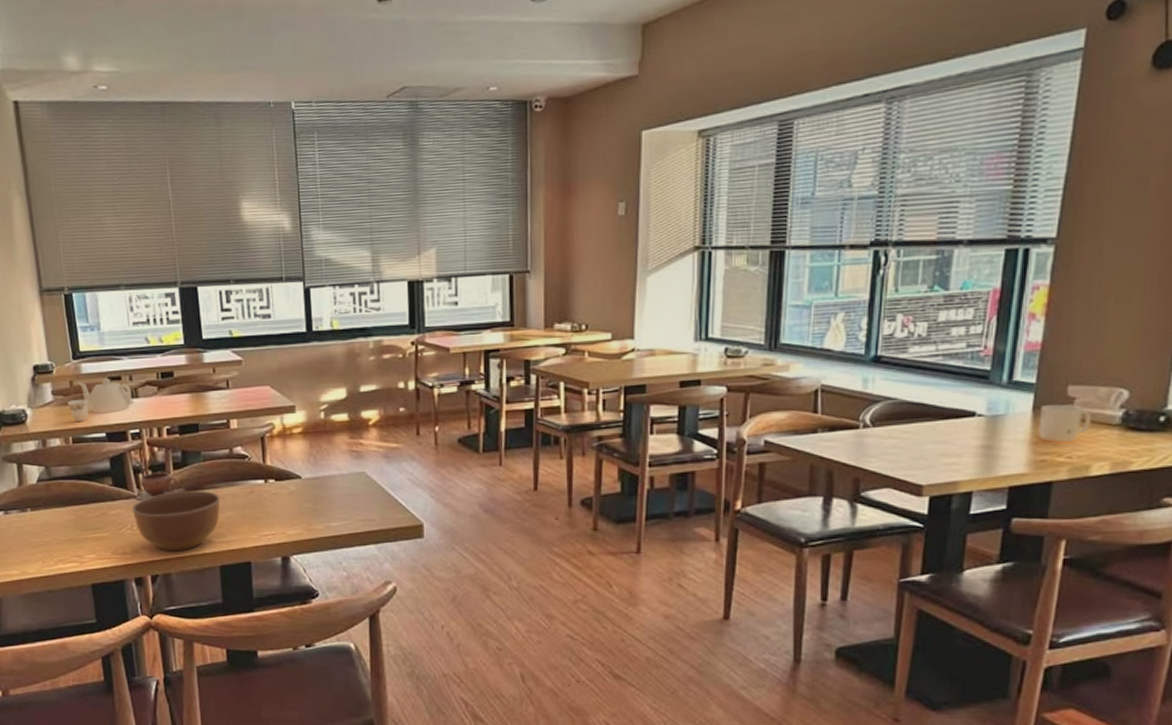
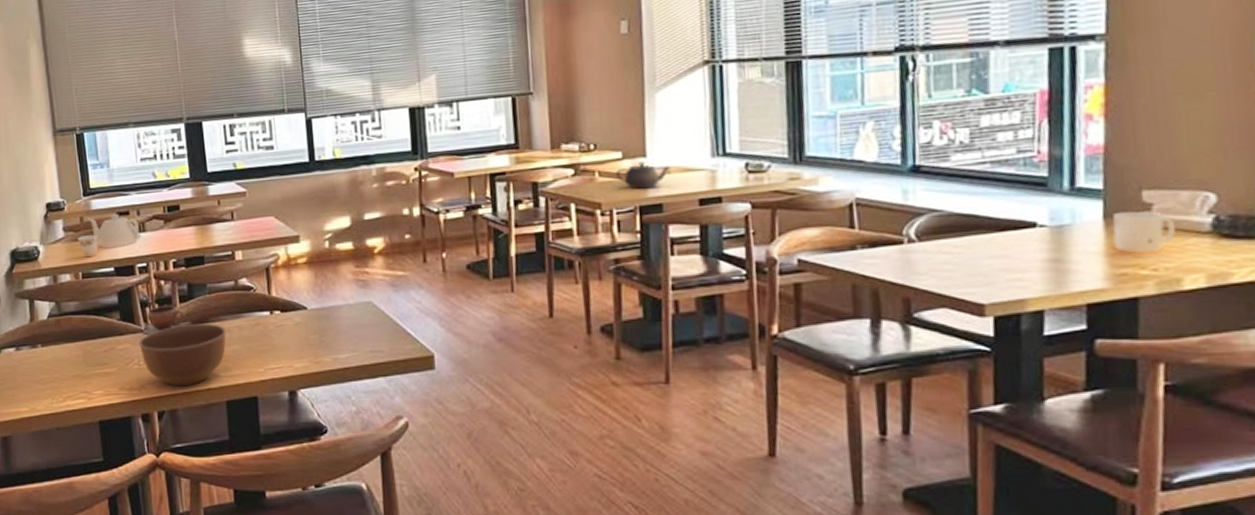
teapot: none [604,343,657,371] -> present [615,161,671,190]

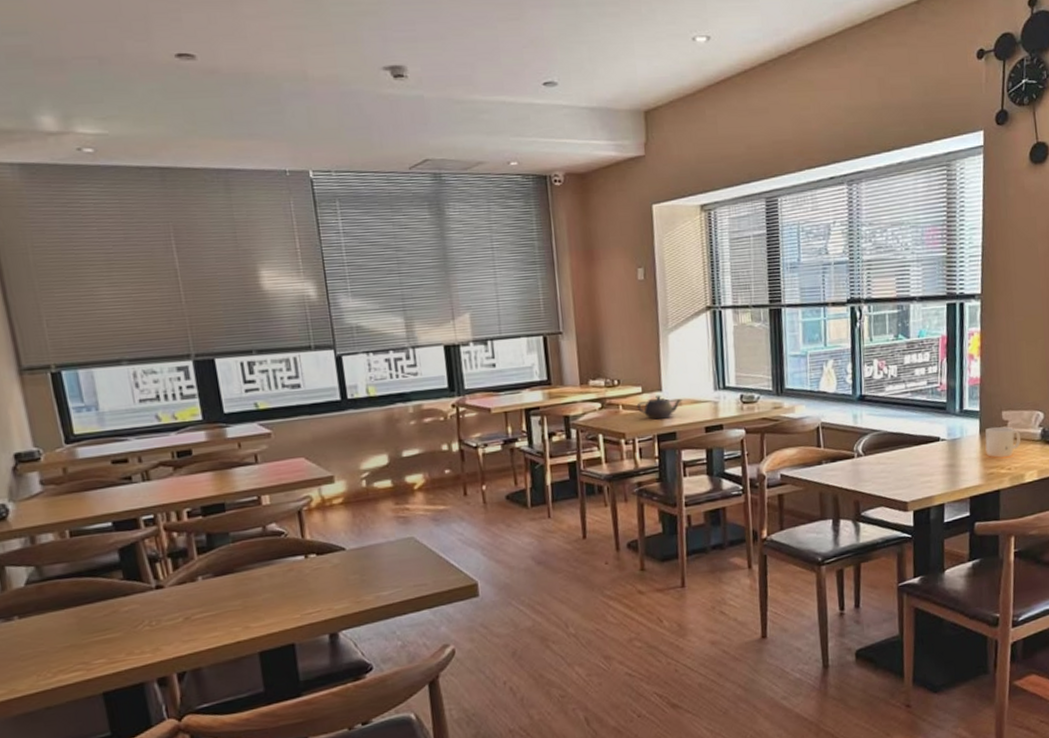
teacup: present [77,234,102,258] -> none [60,486,94,513]
teapot: present [87,214,142,249] -> none [71,462,146,502]
bowl: present [138,323,226,387] -> none [149,573,256,644]
teacup: present [143,306,185,335] -> none [153,558,206,592]

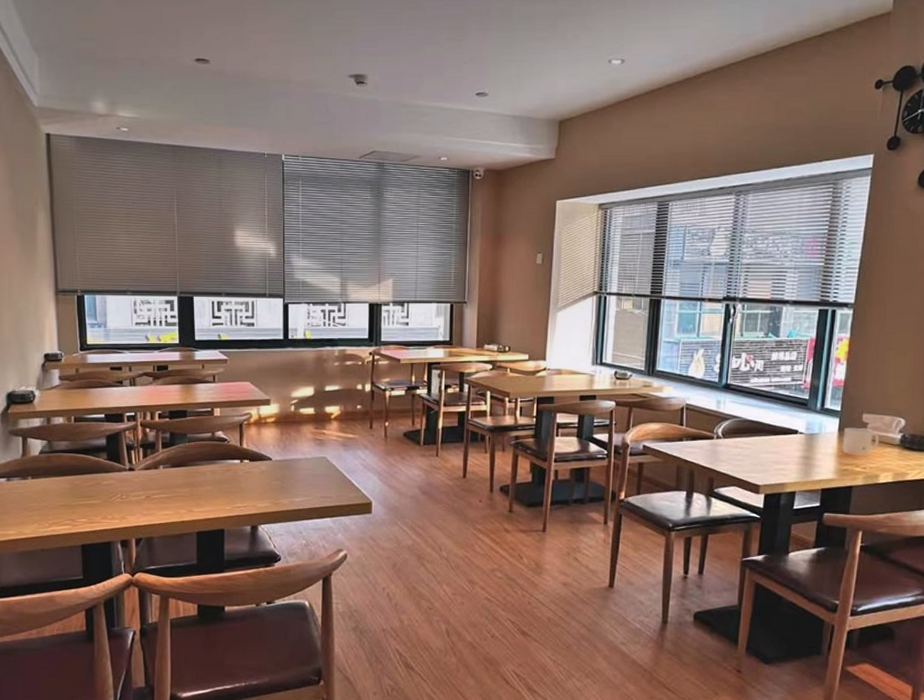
teapot: present [636,395,683,420] -> none [522,363,563,385]

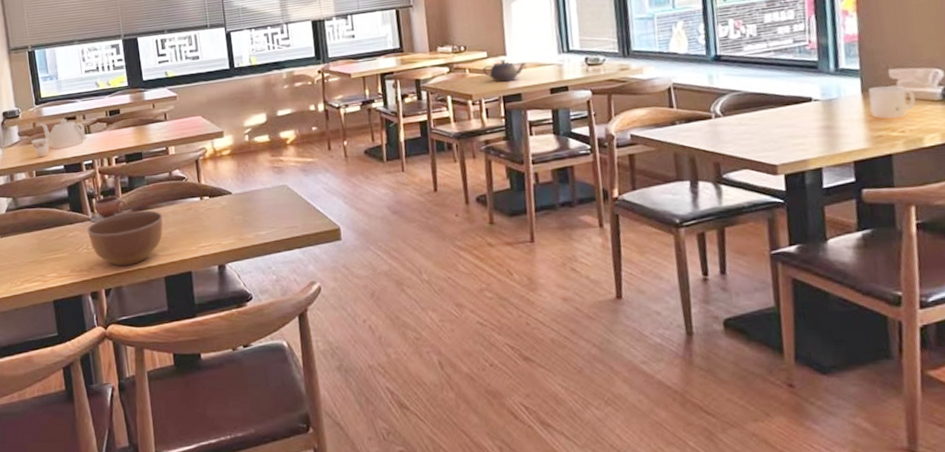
teacup: none [72,384,94,404] -> present [31,137,52,158]
teapot: none [82,369,132,398] -> present [39,119,87,150]
bowl: none [122,466,201,519] -> present [87,210,163,267]
teacup: none [127,450,165,473] -> present [90,196,127,222]
teapot: none [522,363,563,385] -> present [482,59,527,83]

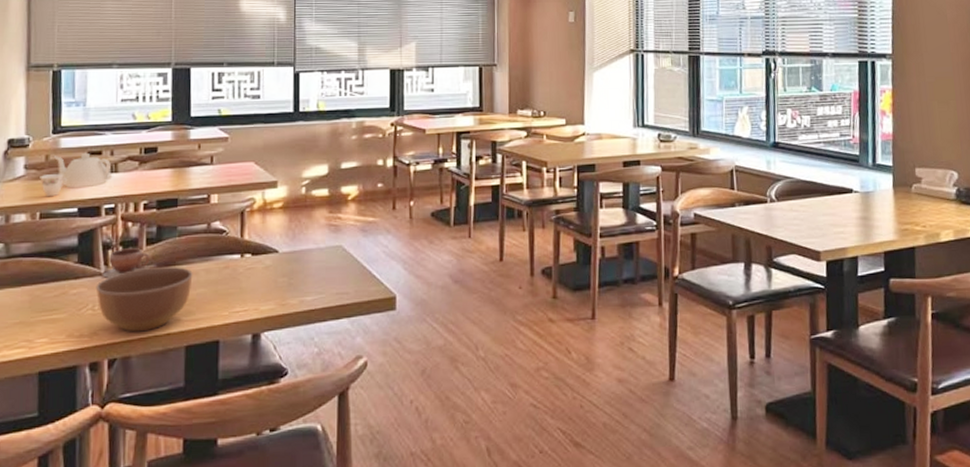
teapot: present [482,59,527,83] -> none [560,128,603,152]
mug: present [868,86,916,120] -> none [898,183,936,215]

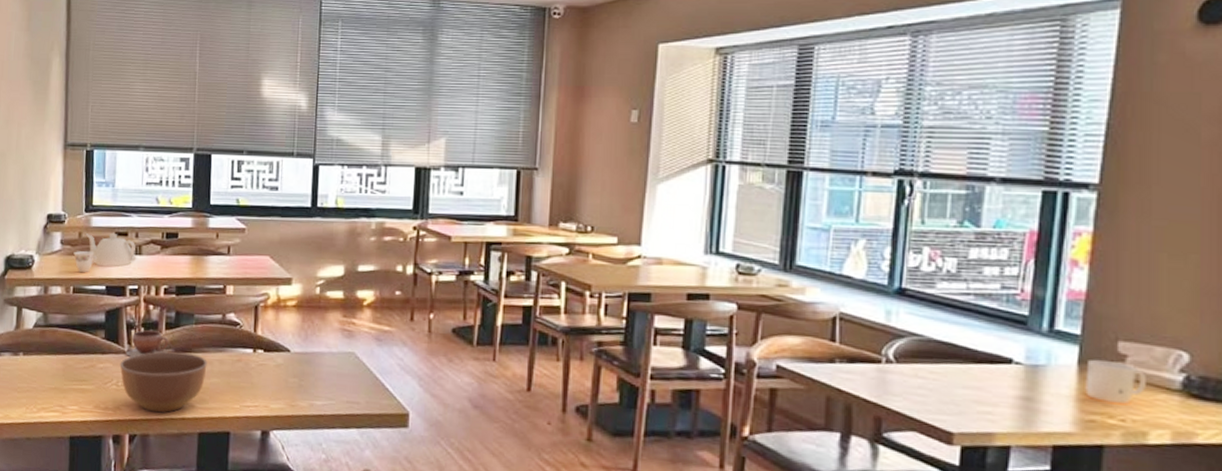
mug: none [898,183,936,215] -> present [1085,359,1148,405]

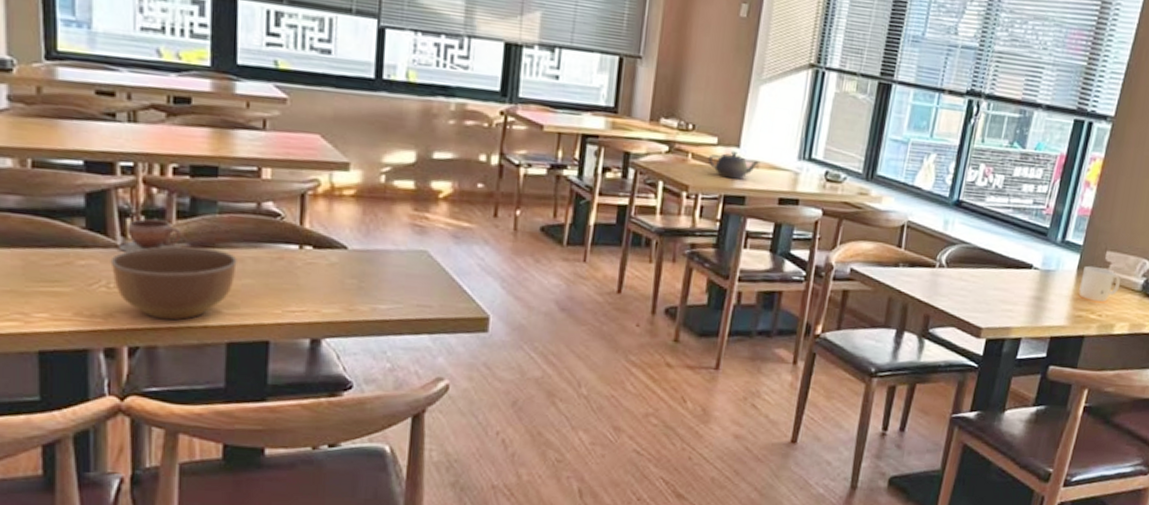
teacup: present [73,250,97,273] -> none [30,111,67,142]
teapot: present [85,233,137,268] -> none [47,89,131,137]
teapot: none [609,249,664,278] -> present [708,151,761,180]

